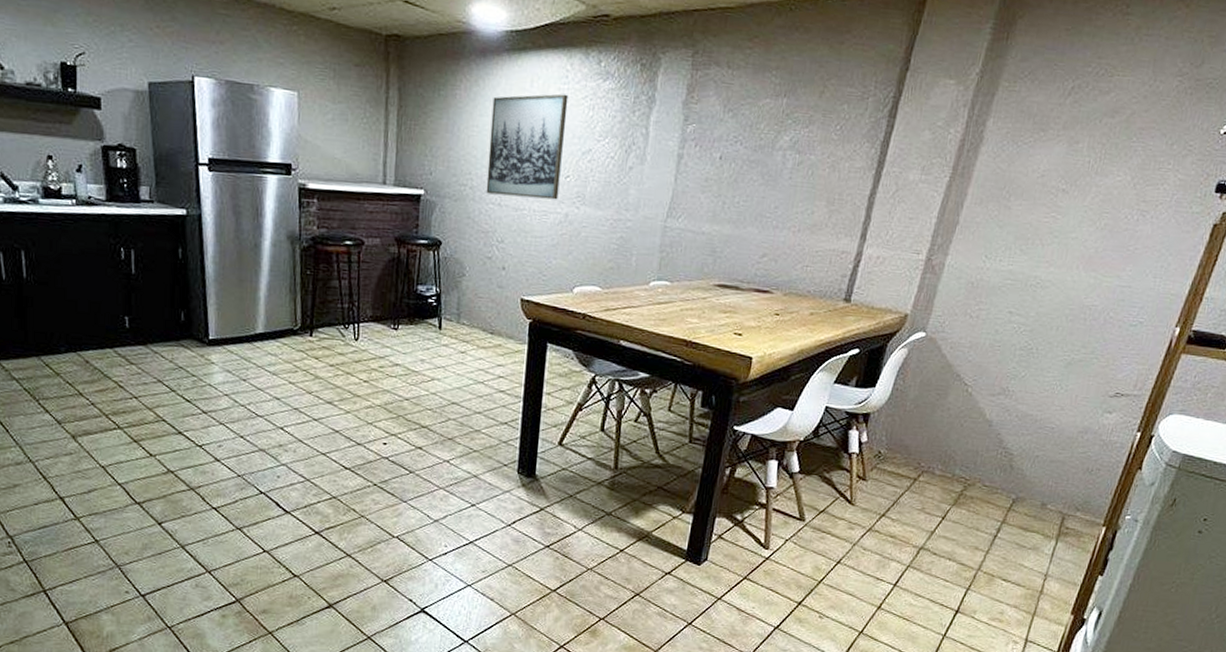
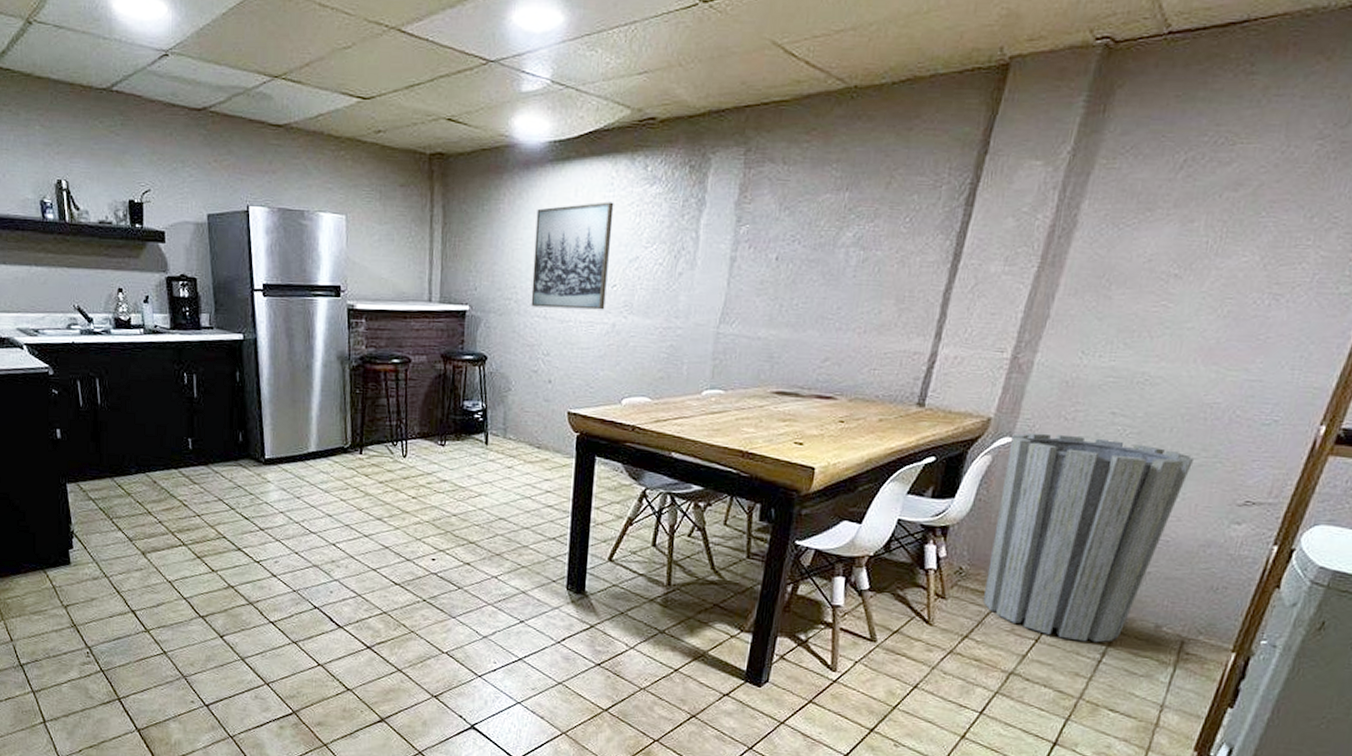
trash can: none [898,328,1076,520] -> present [982,432,1195,643]

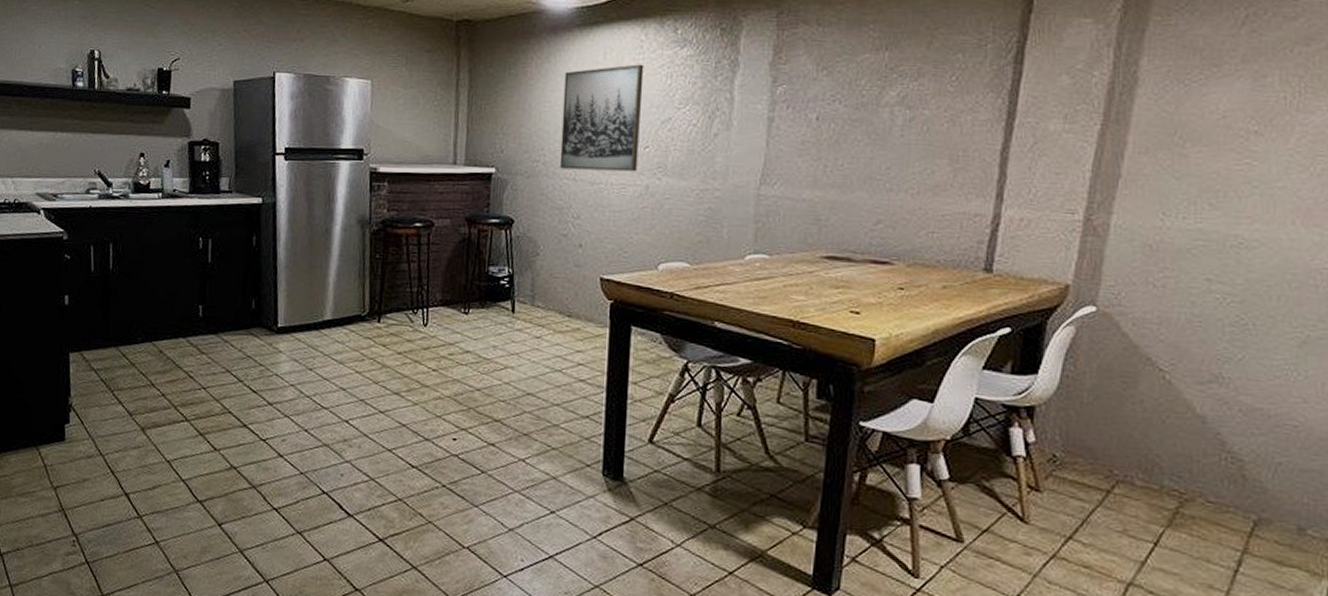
trash can: present [982,432,1195,643] -> none [1084,301,1312,548]

